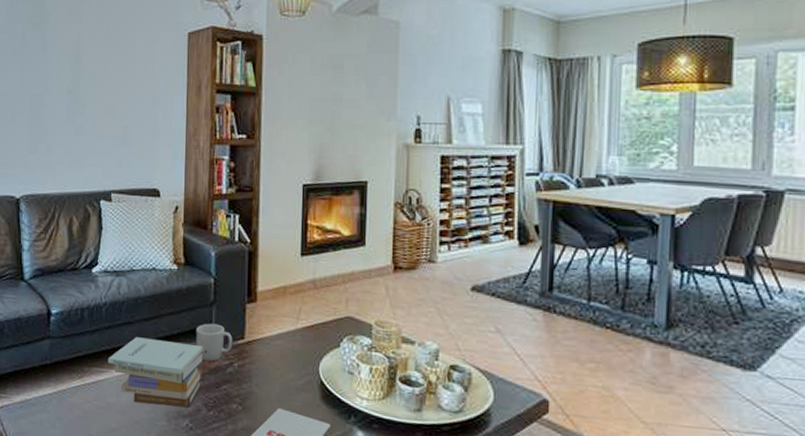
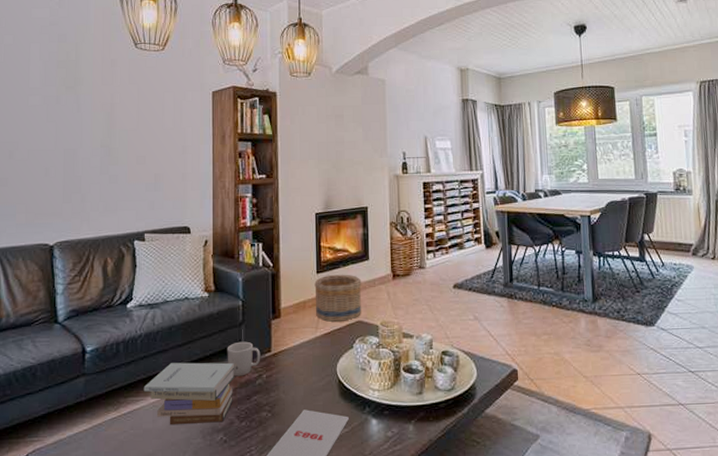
basket: none [298,259,355,315] -> present [314,274,362,322]

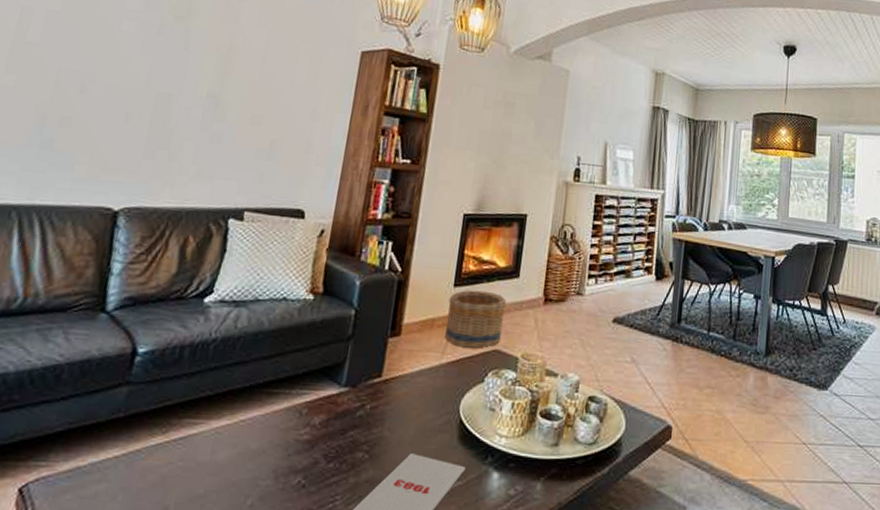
books: present [143,362,235,425] -> none [206,379,333,461]
mug: present [227,341,261,377] -> none [323,360,369,405]

